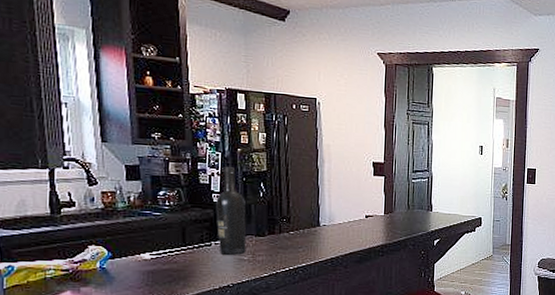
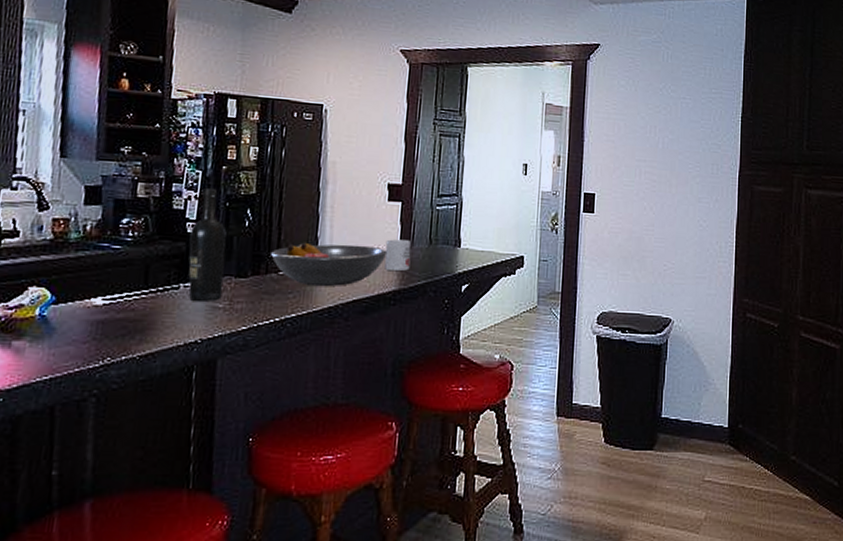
fruit bowl: none [283,208,375,243] -> present [271,242,388,287]
mug: none [373,205,394,231] -> present [385,239,411,272]

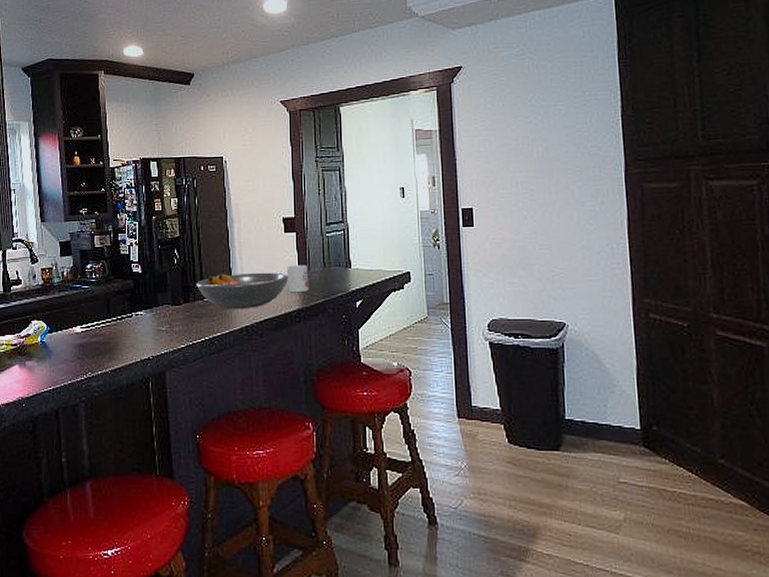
wine bottle: present [188,188,227,301] -> none [135,236,164,326]

